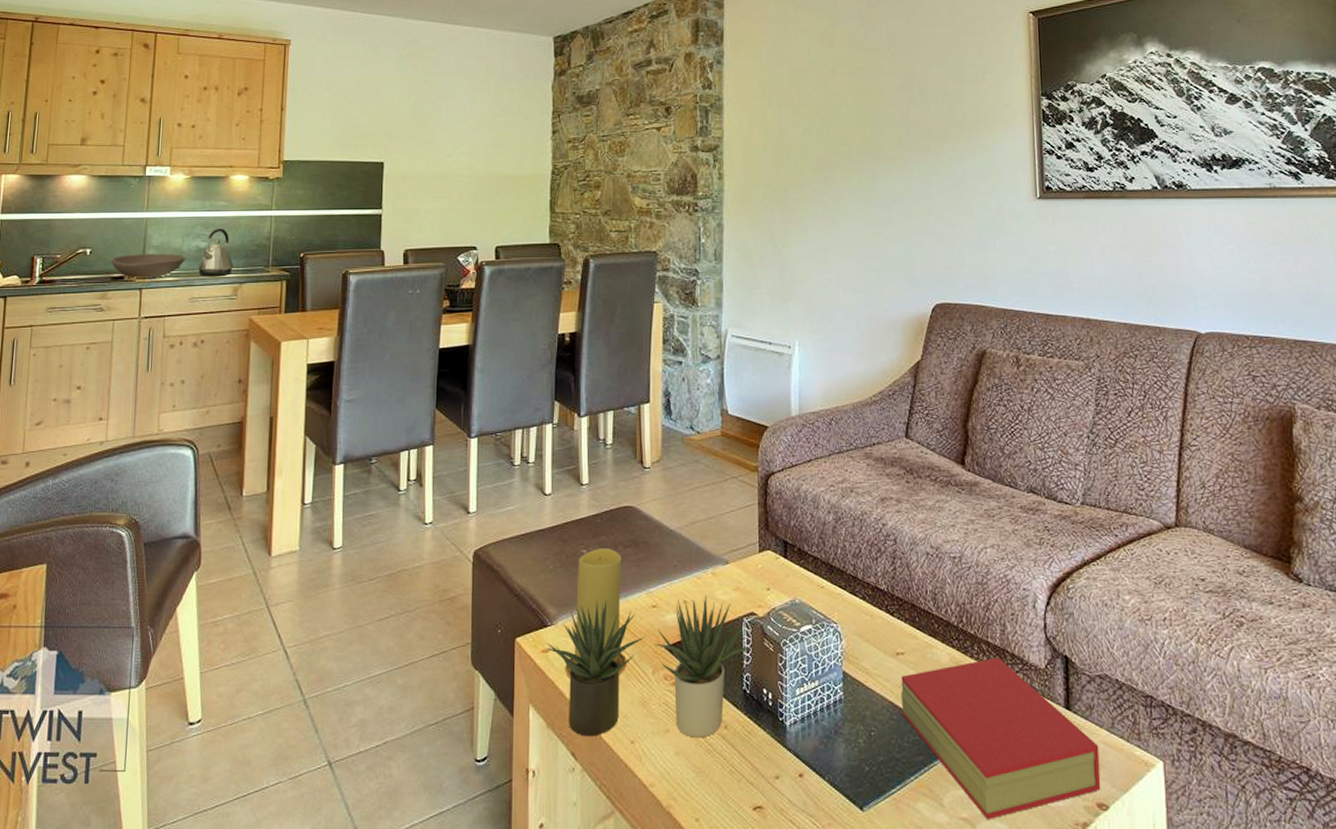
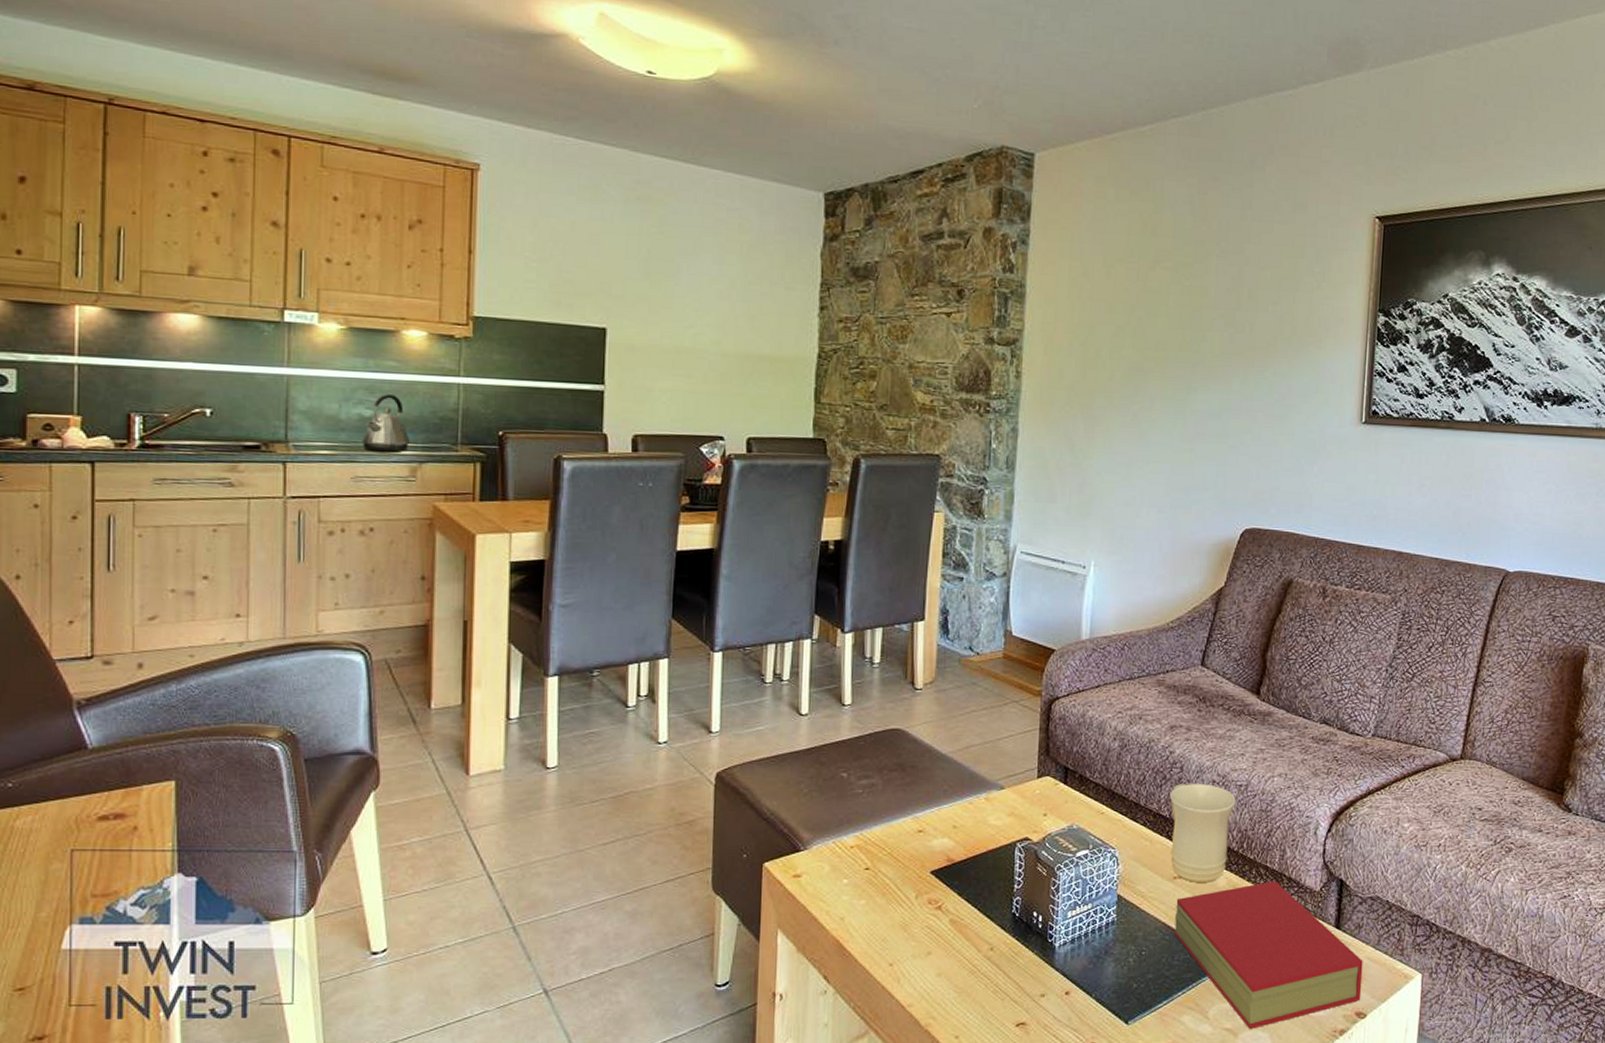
bowl: present [111,254,186,279] -> none [240,419,345,450]
succulent plant: present [545,594,753,738] -> none [796,819,1025,960]
candle: present [564,549,627,677] -> none [818,772,888,902]
mug: none [886,556,951,660] -> present [1169,784,1236,884]

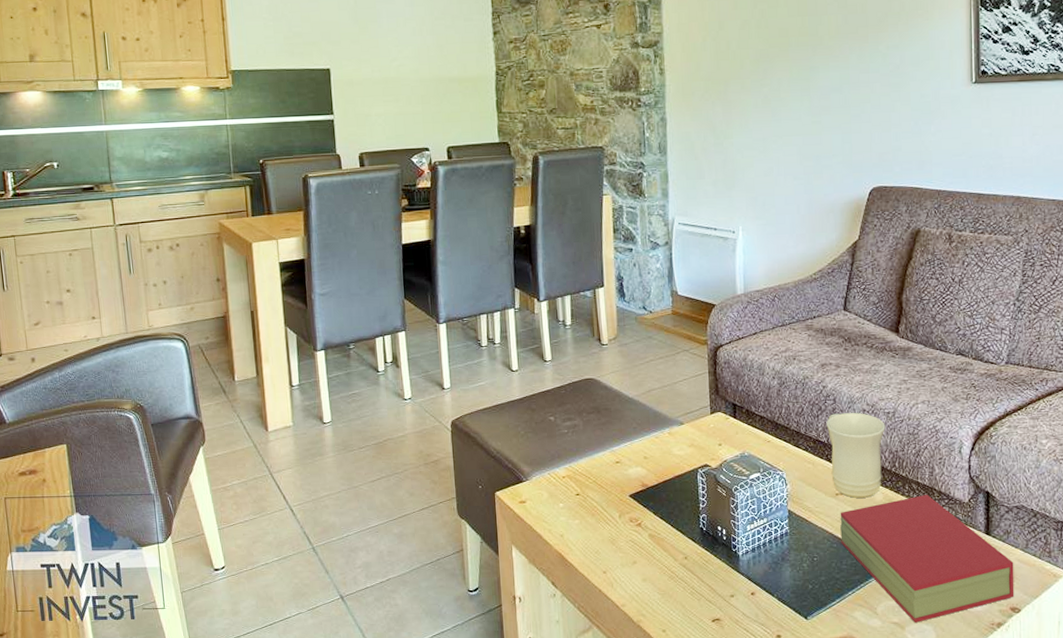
kettle: present [361,394,410,454] -> none [162,138,197,185]

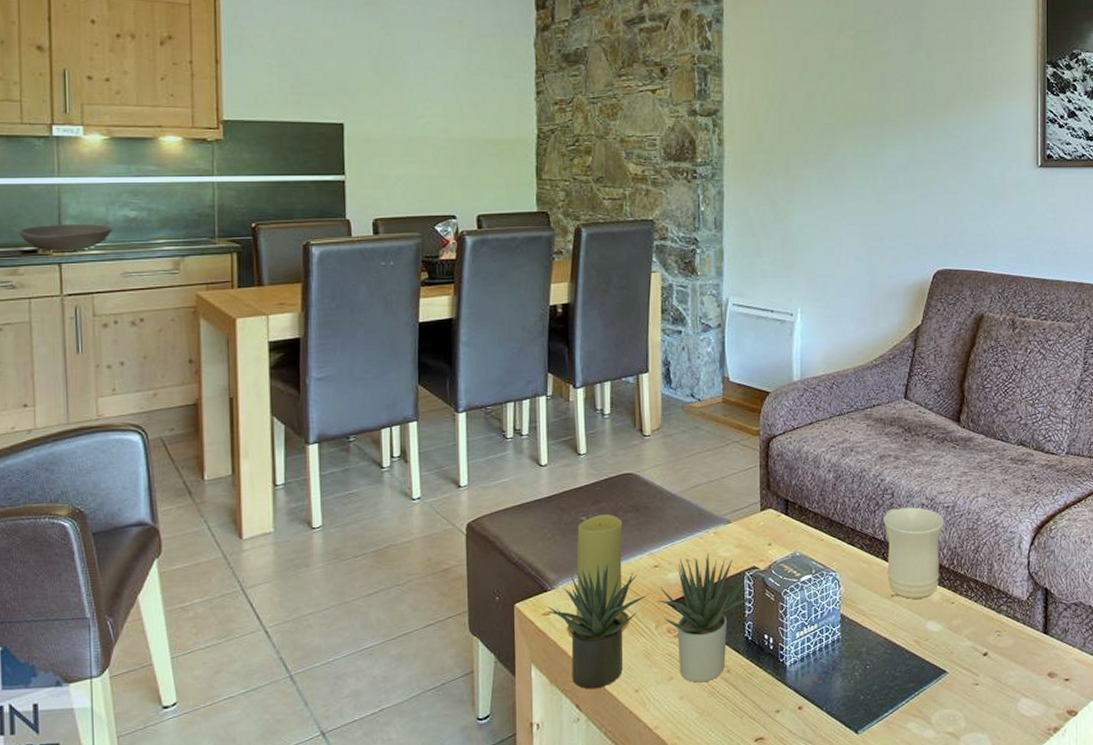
bowl: none [78,164,150,189] -> present [18,224,113,253]
succulent plant: none [522,451,708,569] -> present [545,552,755,689]
candle: none [540,415,596,522] -> present [566,514,630,637]
book: present [840,494,1015,622] -> none [895,592,1071,731]

